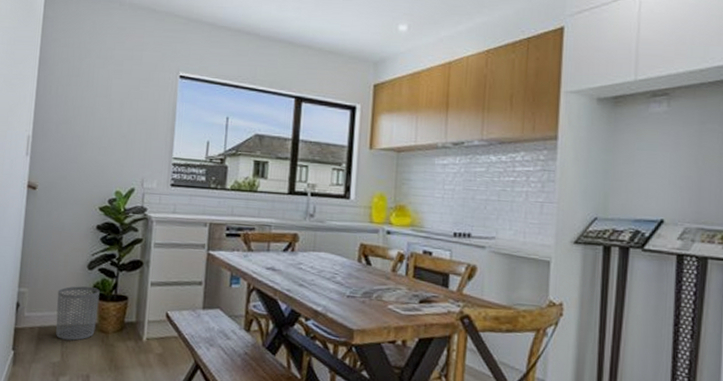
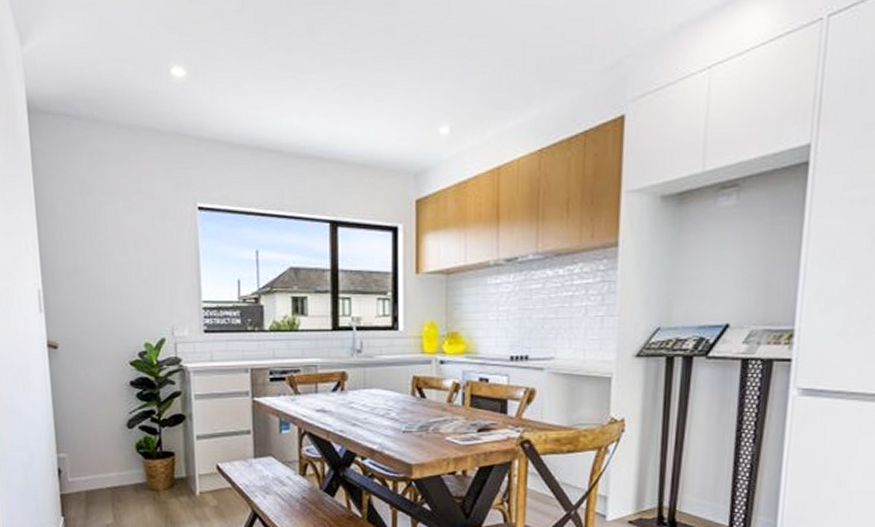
waste bin: present [56,286,100,341] -> none [99,446,145,501]

